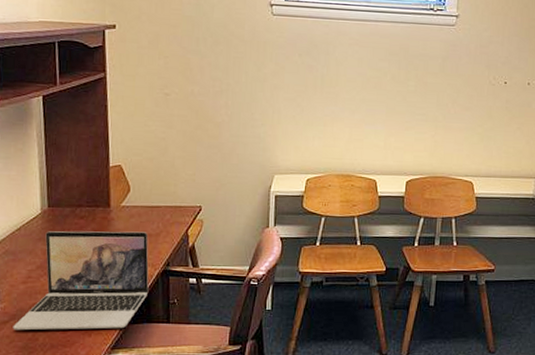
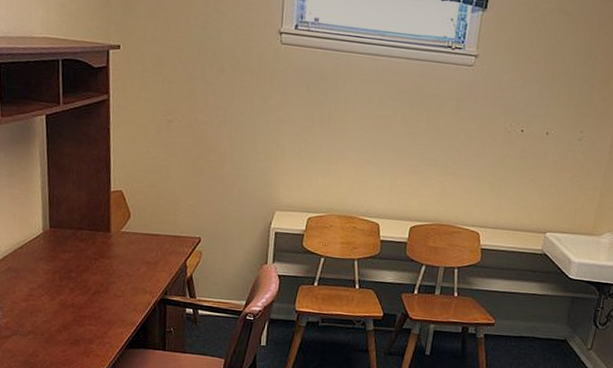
laptop: present [13,231,149,331] -> none [14,251,147,352]

